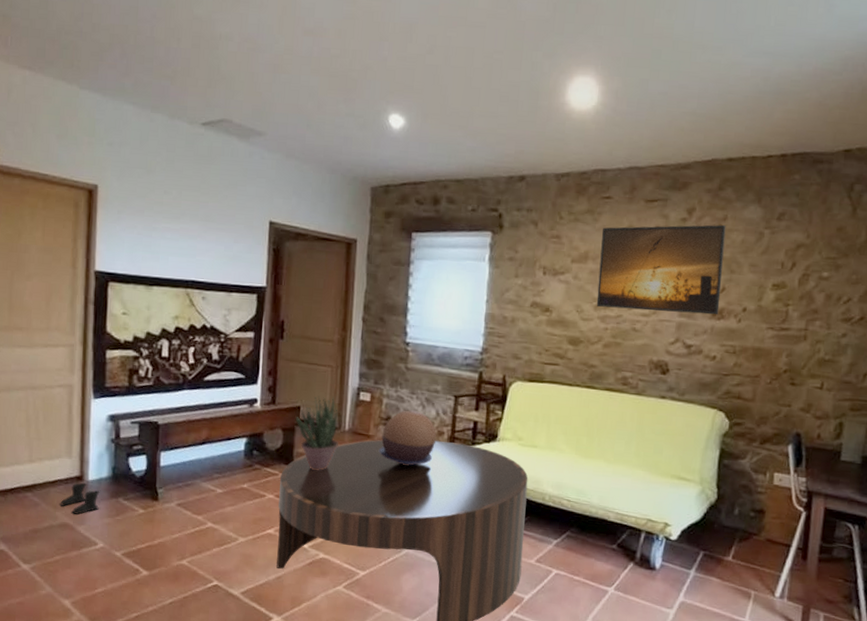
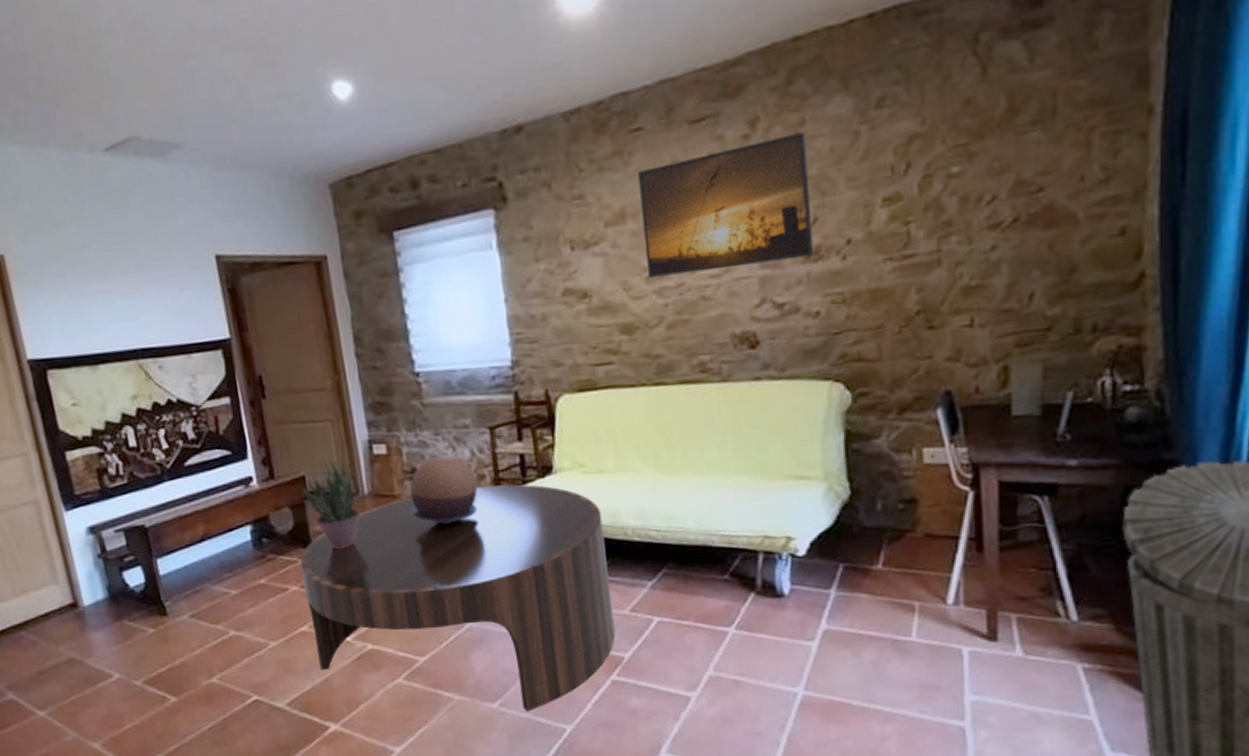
boots: present [60,482,100,515] -> none [60,609,105,647]

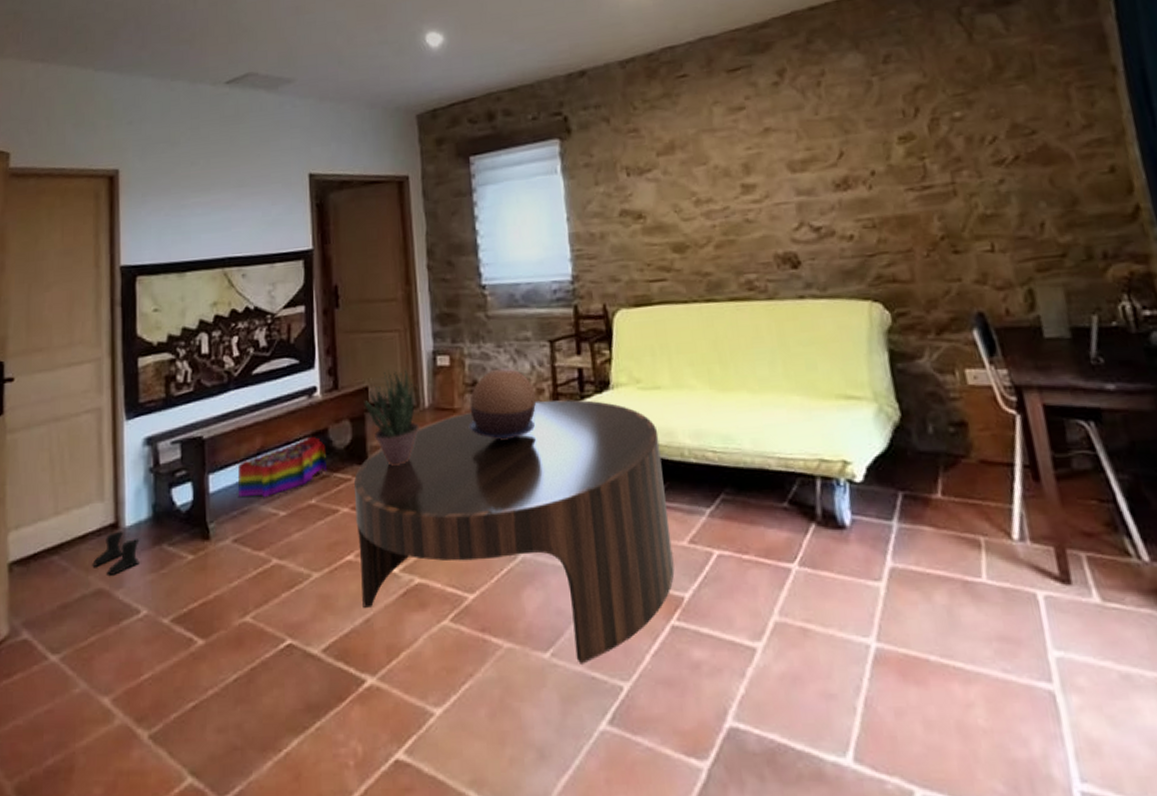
boots: none [60,609,105,647] -> present [92,530,141,575]
storage bin: none [183,524,272,579] -> present [238,437,326,498]
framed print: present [637,131,814,278] -> none [684,80,843,201]

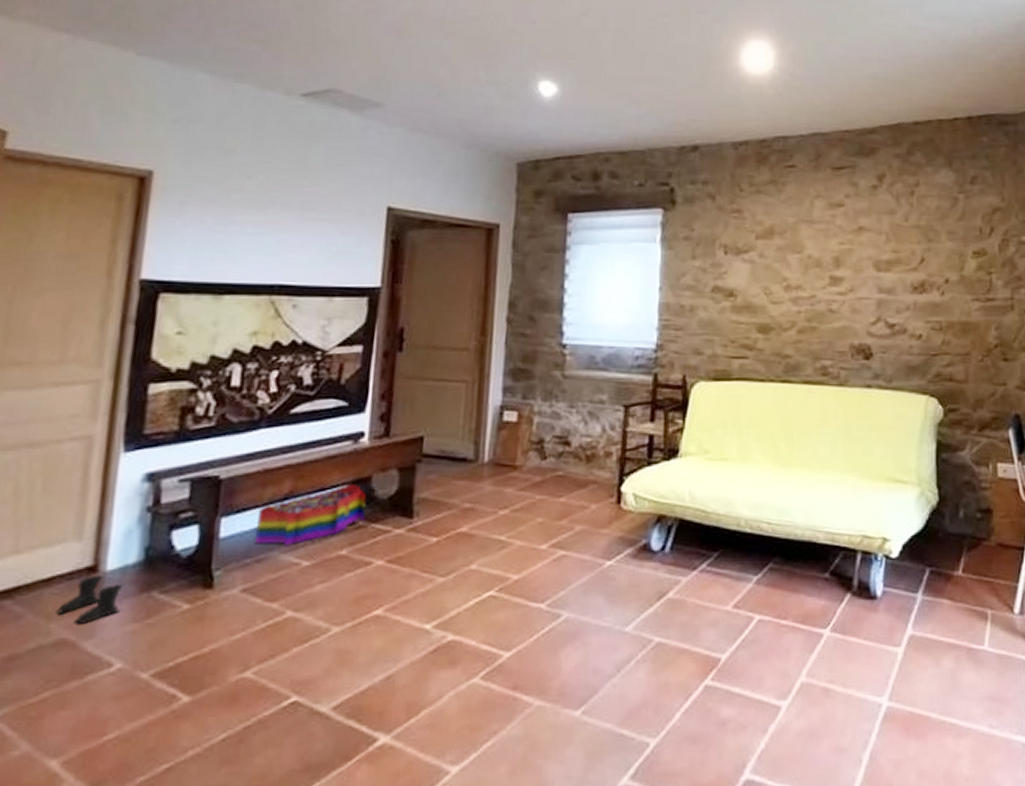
coffee table: present [354,399,675,664] -> none [385,463,719,722]
potted plant: present [363,368,419,466] -> none [416,420,475,519]
decorative bowl: present [469,367,536,440] -> none [529,429,602,500]

